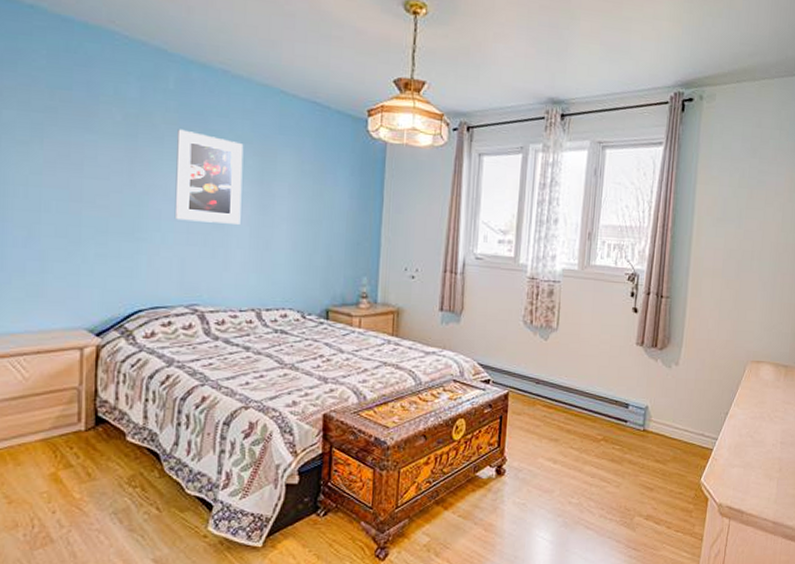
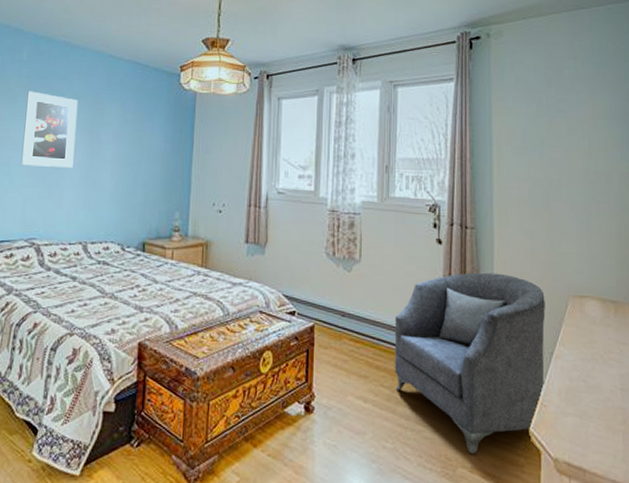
armchair: none [584,340,727,505] -> present [394,272,546,455]

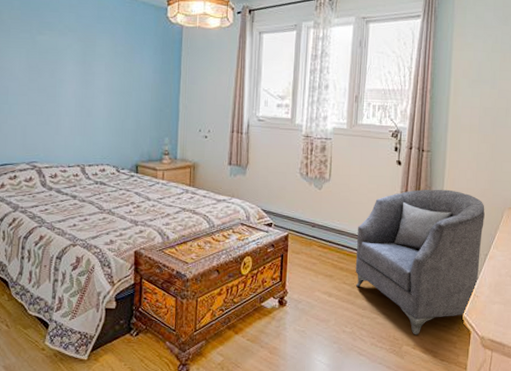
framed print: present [21,91,78,168] -> none [18,23,70,97]

